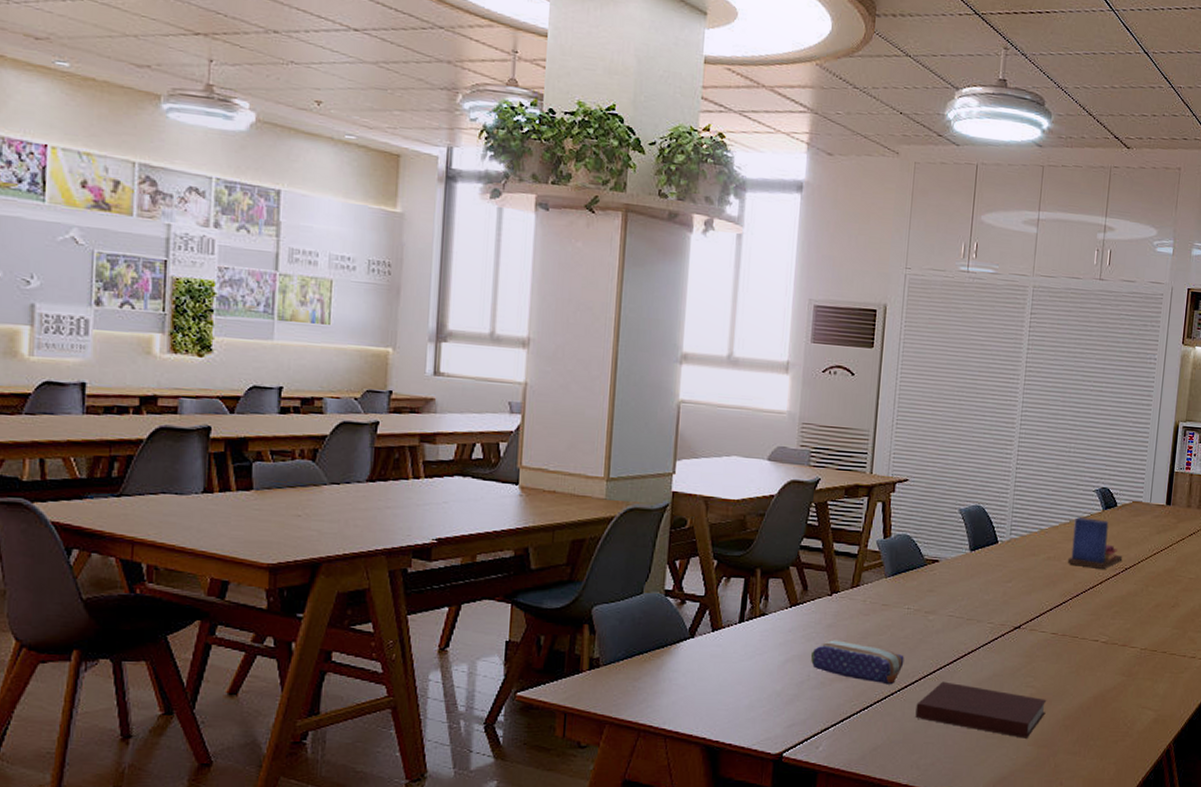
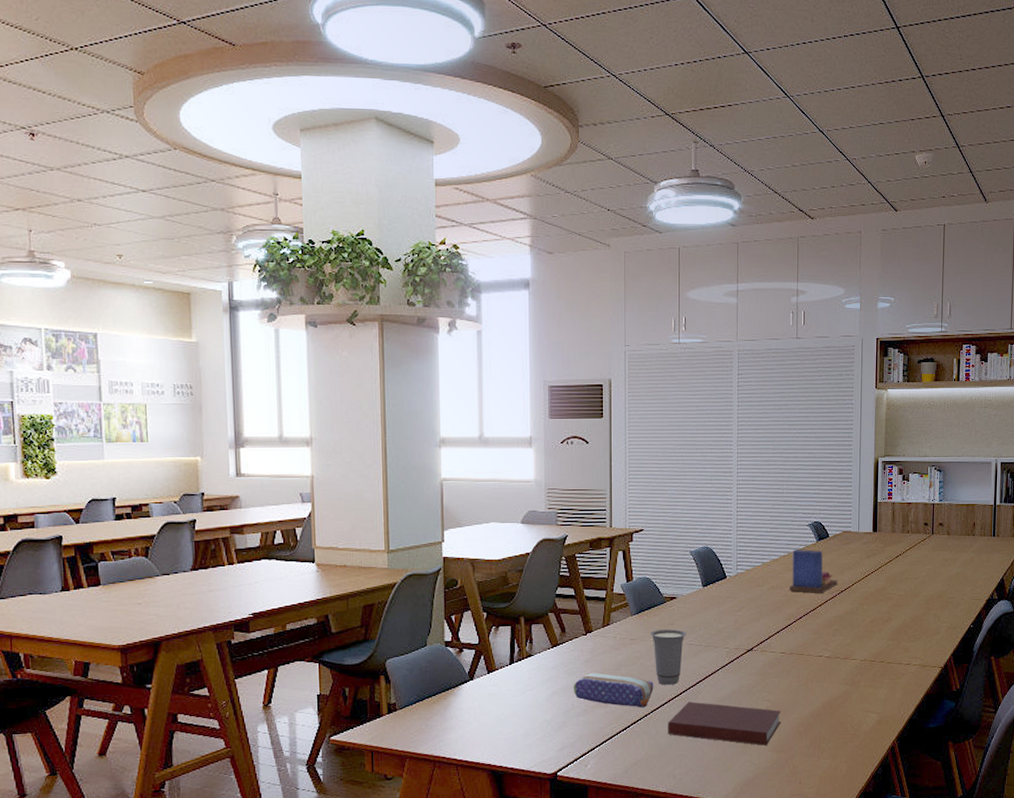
cup: none [905,596,947,661] -> present [650,629,686,685]

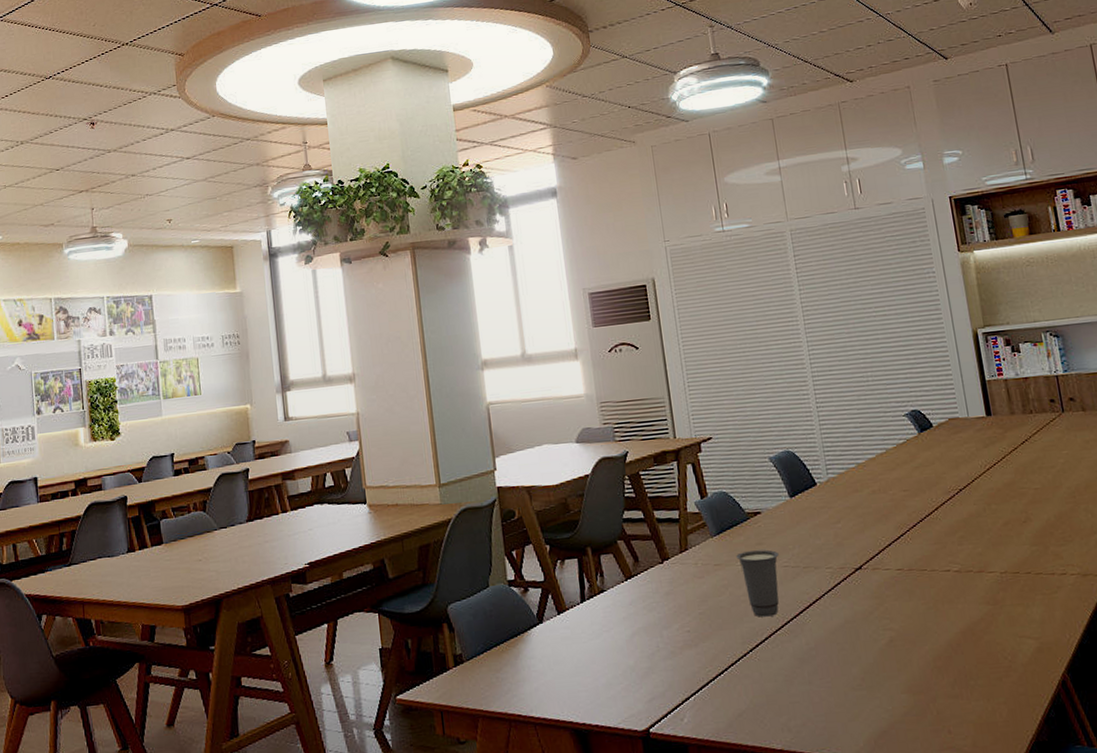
pencil case: present [573,671,654,708] -> none [655,605,750,646]
notebook: present [668,701,781,746] -> none [772,635,912,687]
book: present [790,549,838,594] -> none [891,443,954,495]

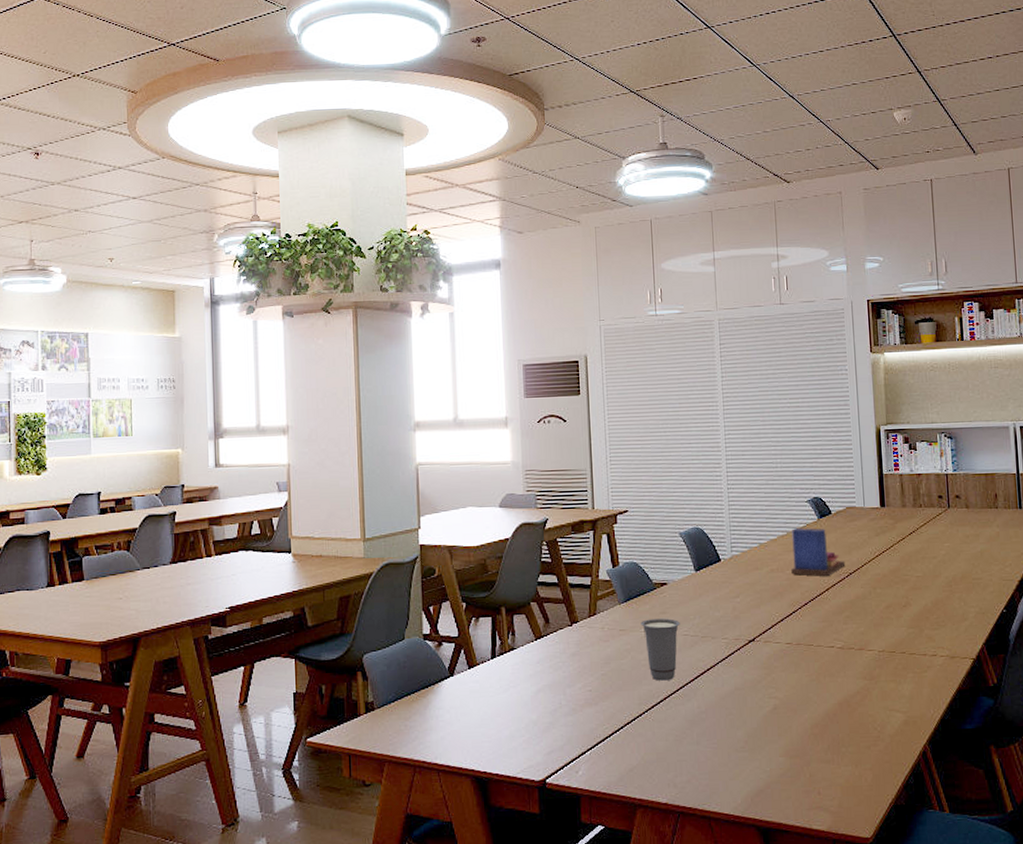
book: none [891,443,954,495] -> present [791,528,846,577]

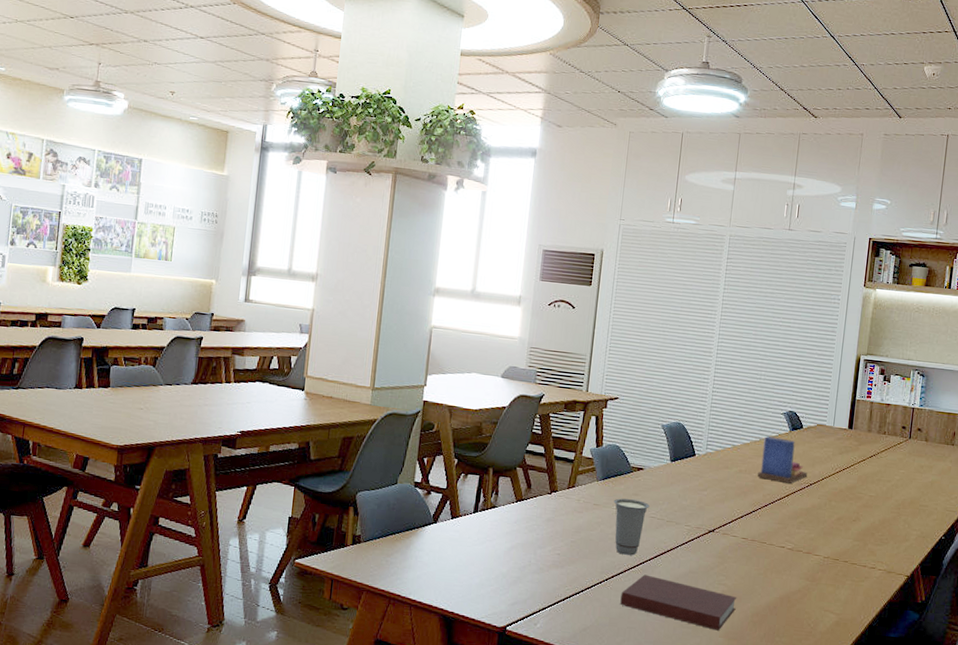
notebook: none [665,699,793,750] -> present [620,574,737,631]

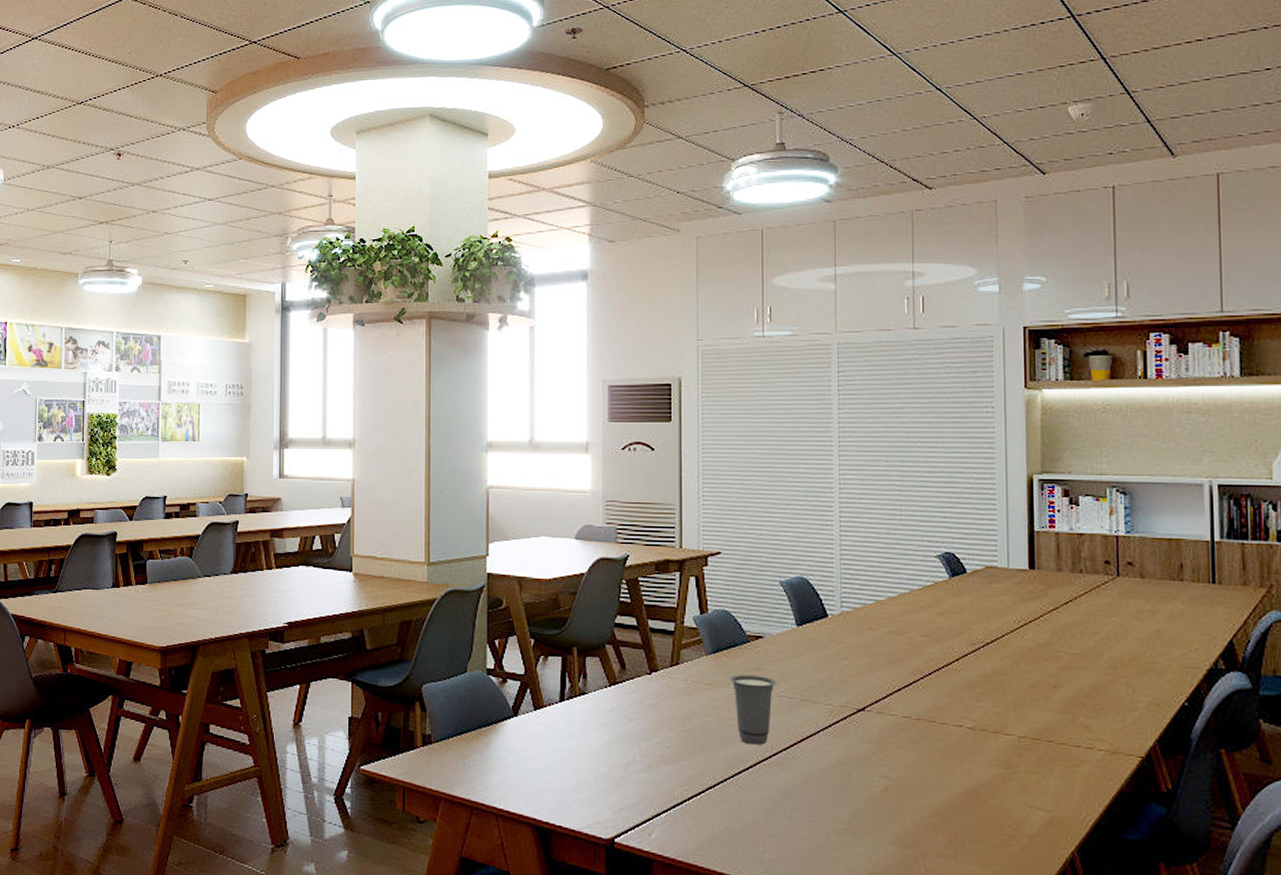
notebook: present [620,574,737,631] -> none [753,768,907,837]
book: present [758,436,808,484] -> none [913,586,982,645]

